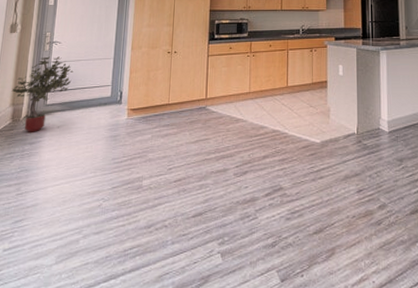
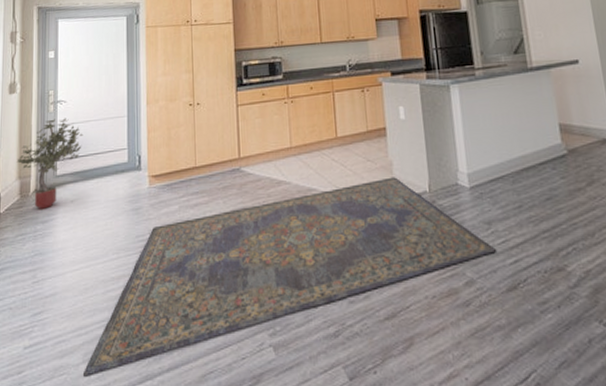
rug: none [54,120,404,277] -> present [82,177,496,378]

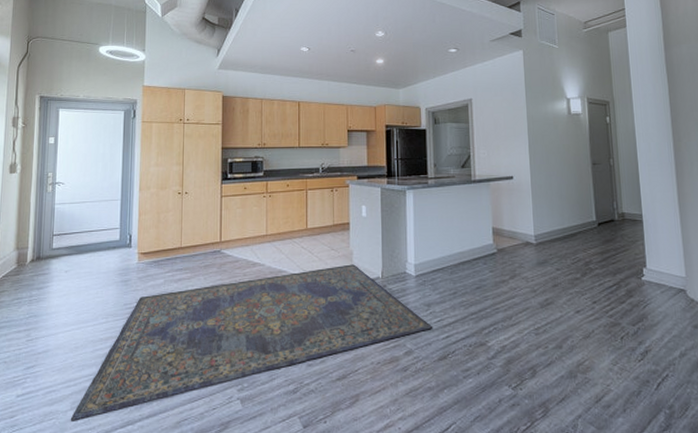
potted tree: present [16,118,84,209] -> none [15,198,79,277]

